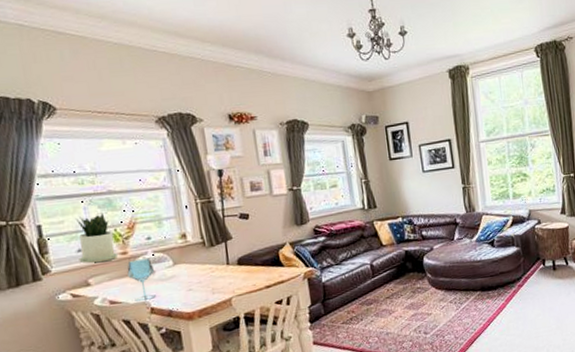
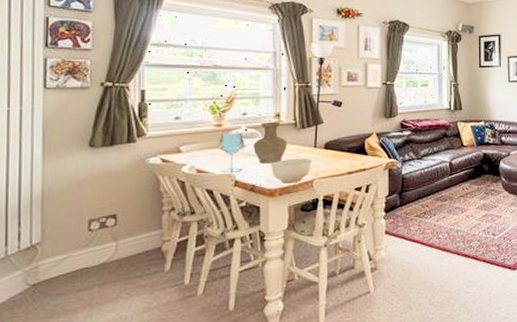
planter: present [75,213,119,264] -> none [175,85,213,132]
vase: none [163,242,199,288] -> present [253,122,287,164]
bowl: none [185,277,228,305] -> present [271,159,313,184]

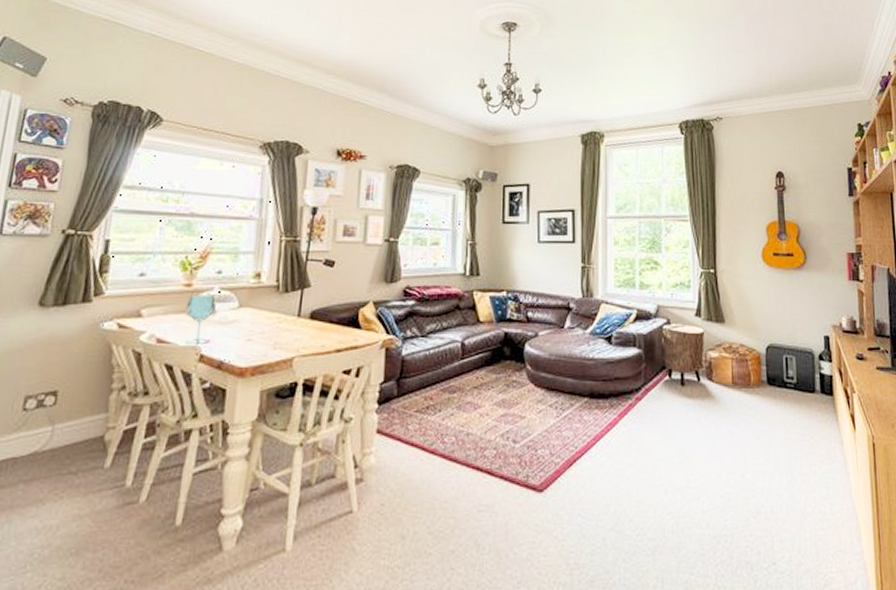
vase: present [253,122,287,164] -> none [225,283,266,335]
bowl: present [271,159,313,184] -> none [244,330,294,361]

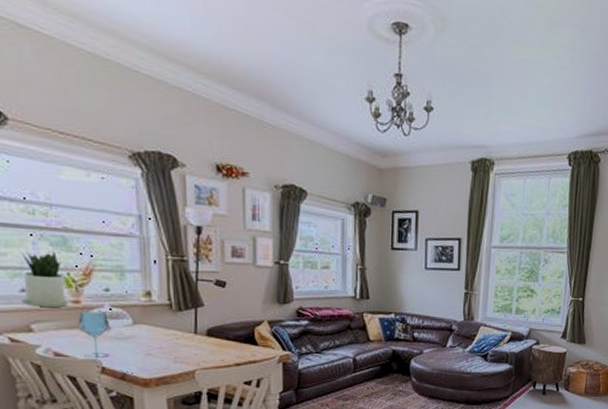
planter: none [137,236,182,292] -> present [21,252,70,308]

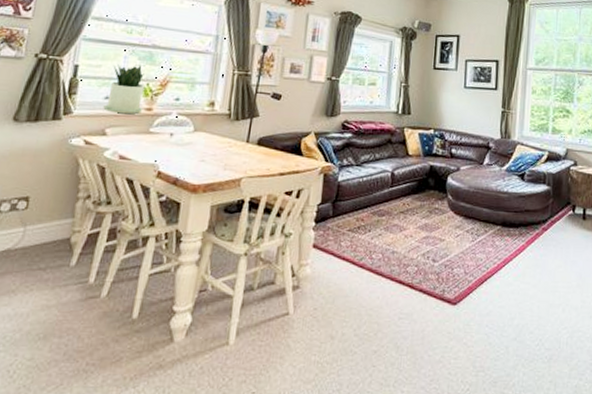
wine glass: present [78,311,111,359] -> none [144,118,174,163]

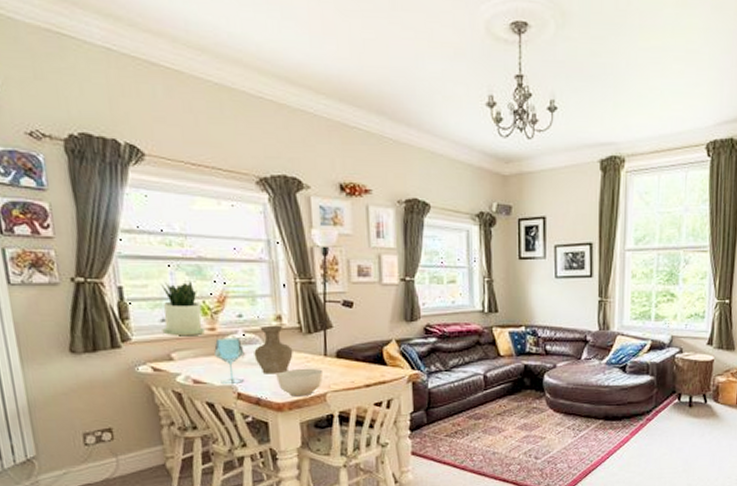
wine glass: none [144,118,174,163] -> present [214,337,245,385]
vase: none [182,110,219,156] -> present [254,325,293,374]
bowl: none [197,153,243,180] -> present [276,369,324,397]

